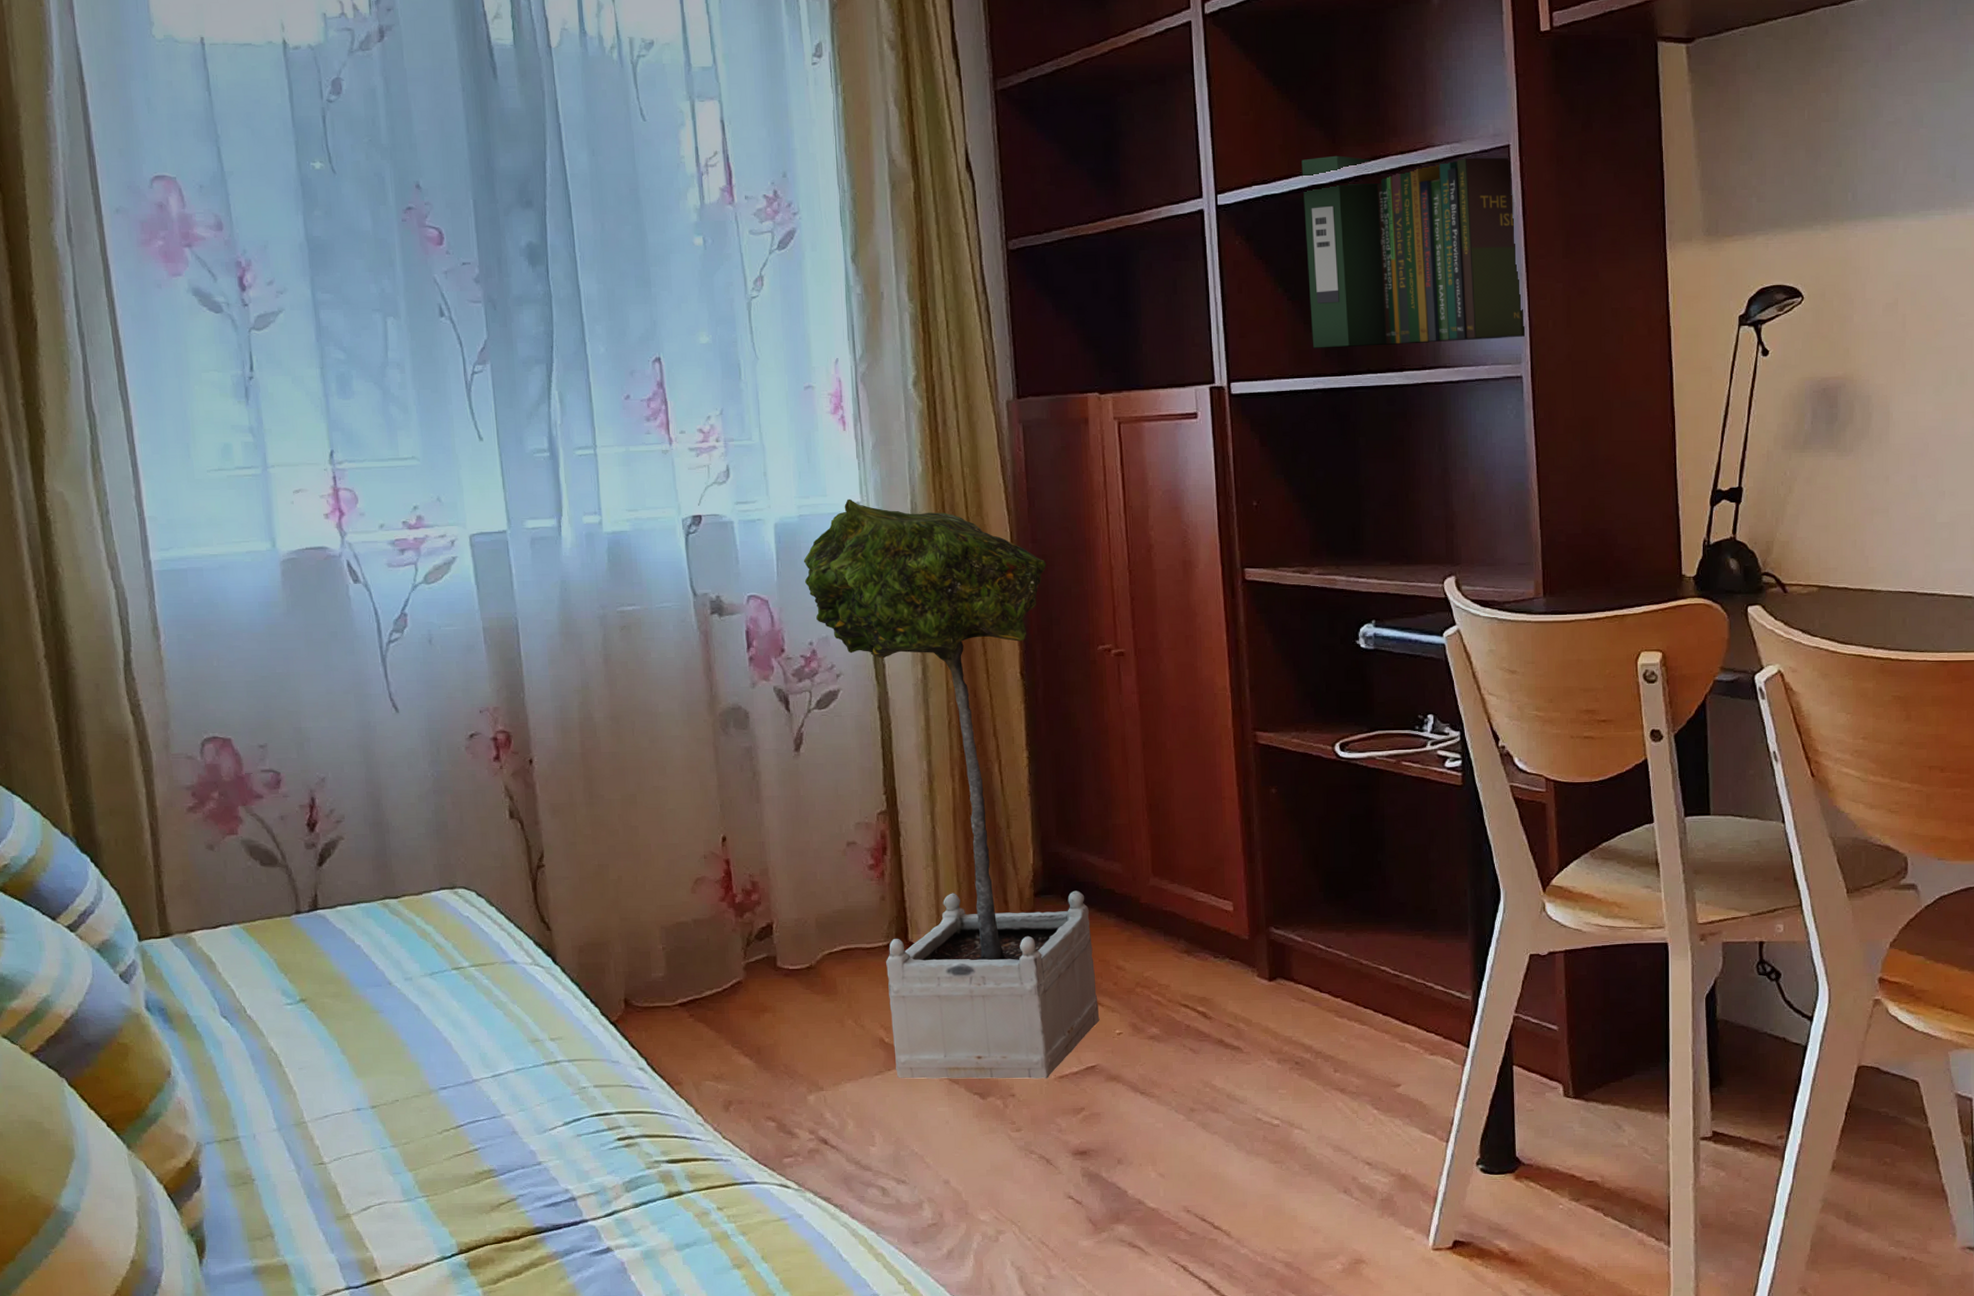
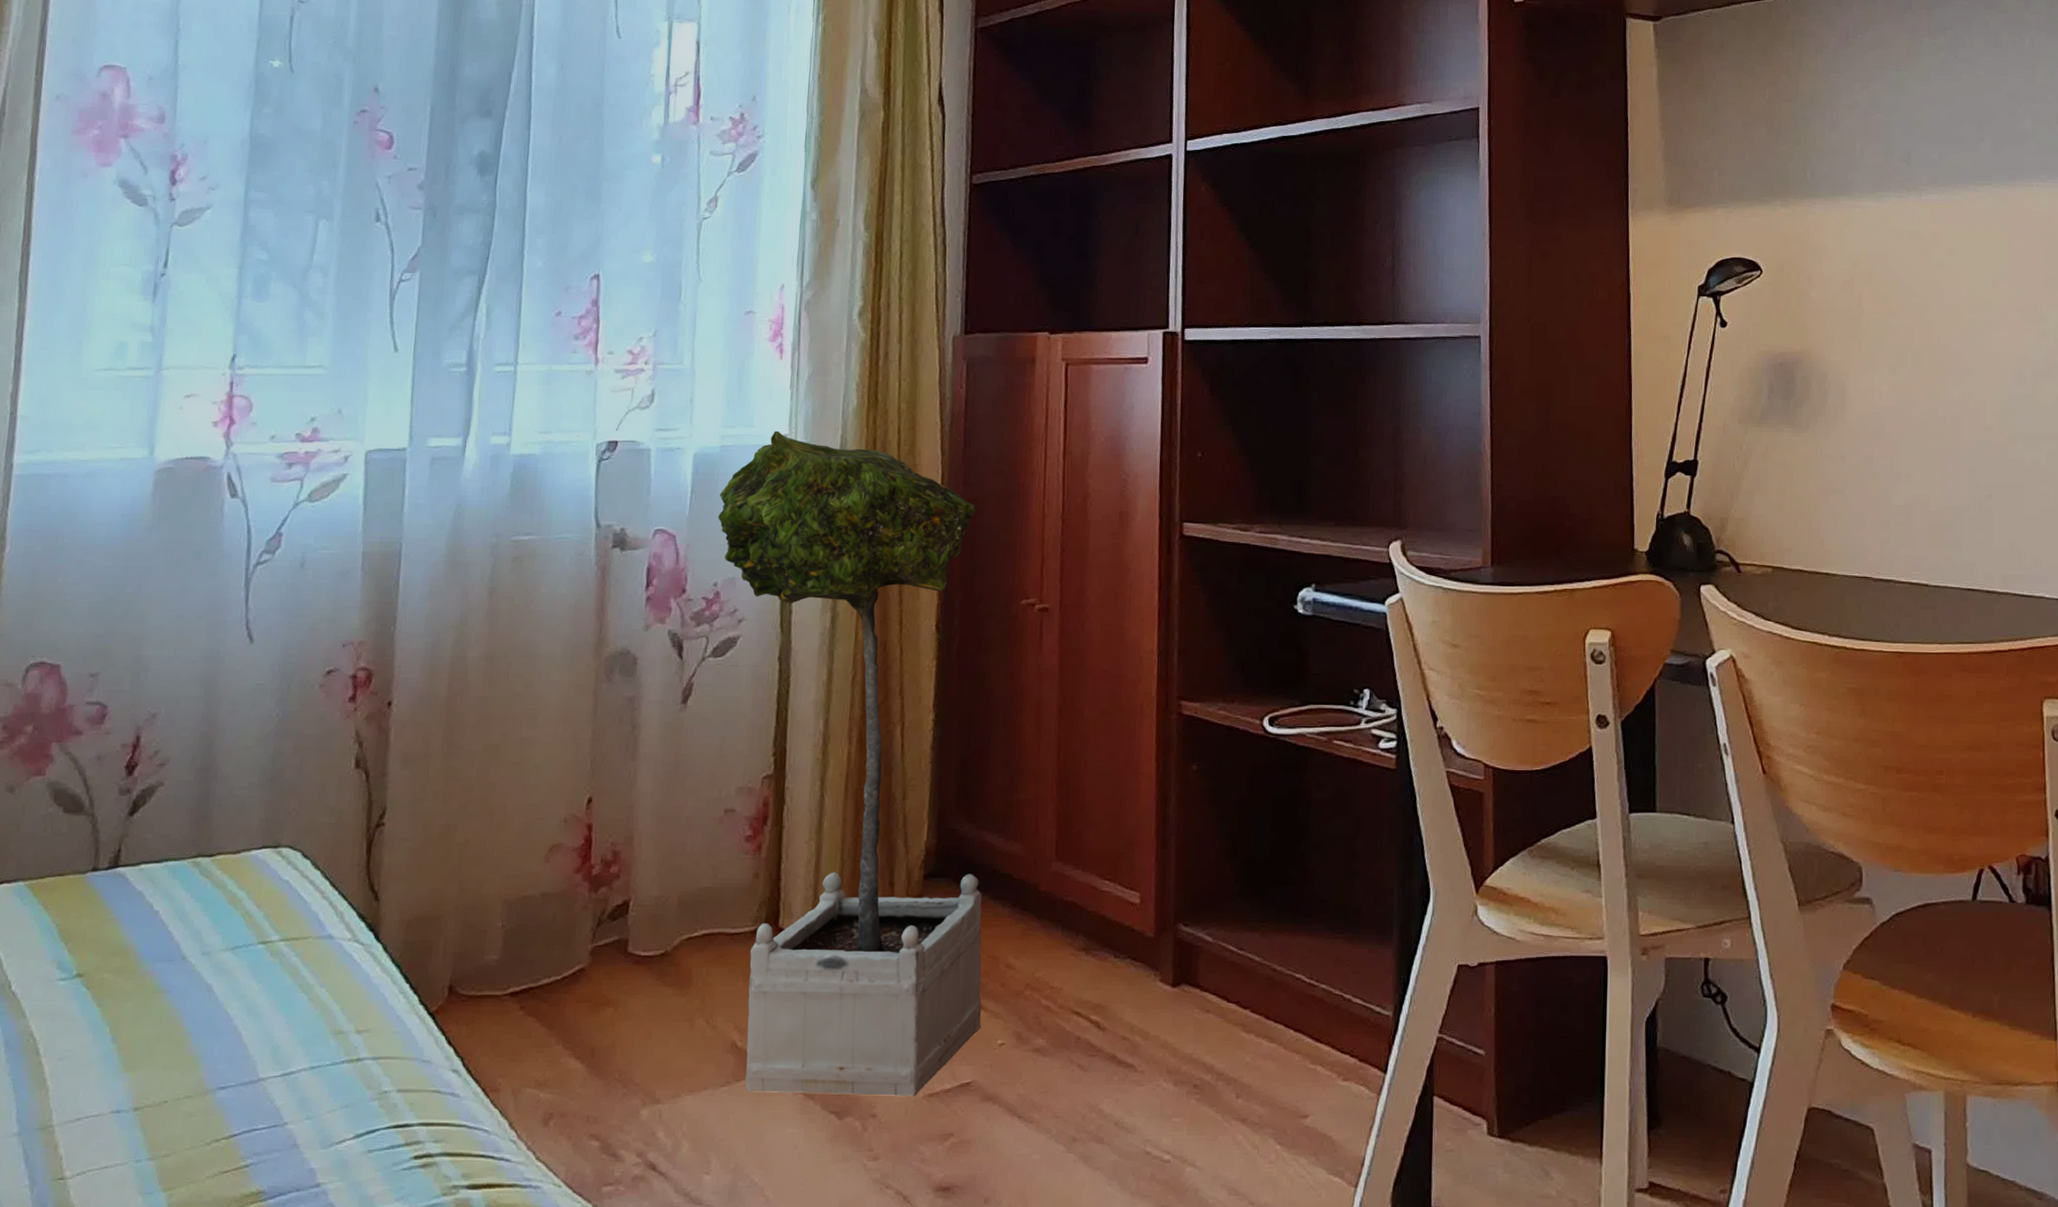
binder: present [1301,155,1429,348] -> none [1270,108,1389,299]
books: present [1377,157,1525,345] -> none [1345,117,1485,298]

